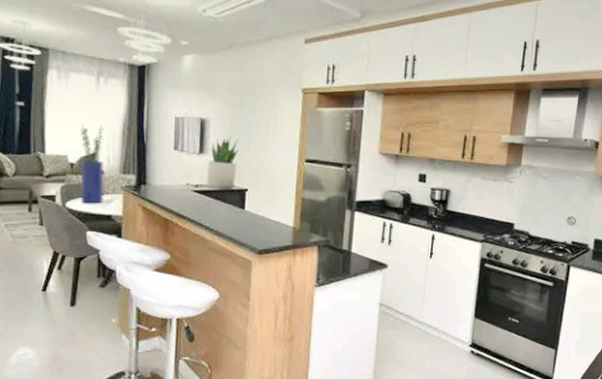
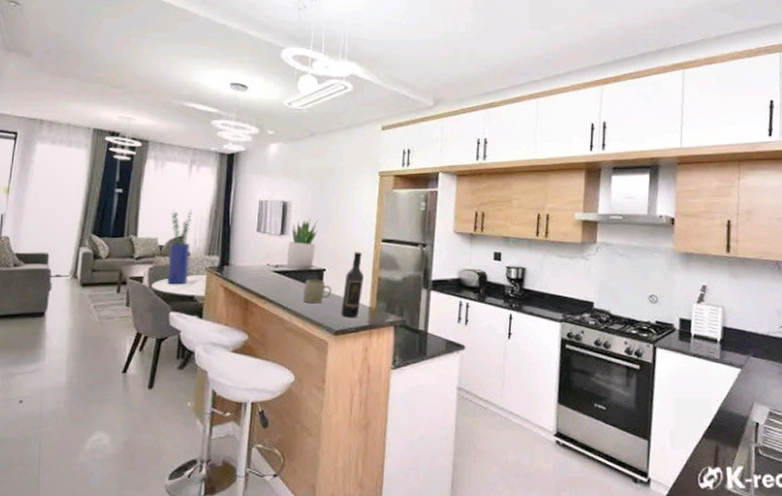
mug: none [225,199,255,224] -> present [303,279,332,304]
wine bottle: none [264,172,287,237] -> present [341,252,363,317]

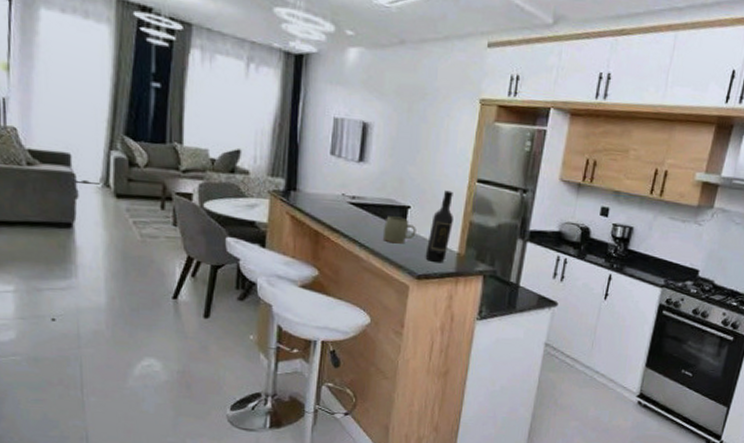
vase: present [167,209,193,285] -> none [222,116,252,207]
planter: present [286,219,318,271] -> none [364,146,404,206]

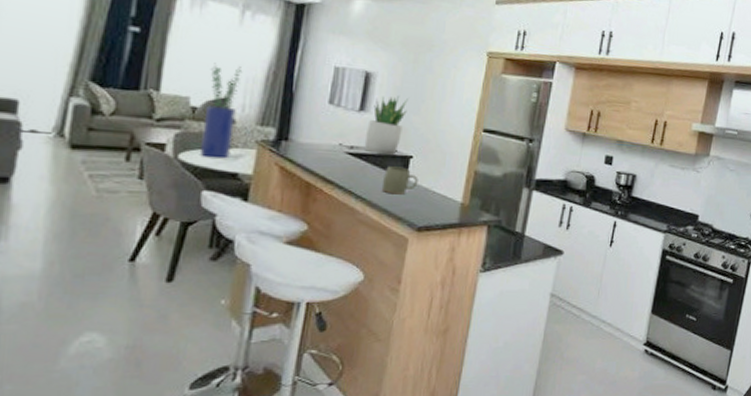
vase: none [222,116,252,207] -> present [200,62,243,158]
planter: none [364,146,404,206] -> present [363,96,408,156]
wine bottle: present [425,190,453,262] -> none [427,140,458,213]

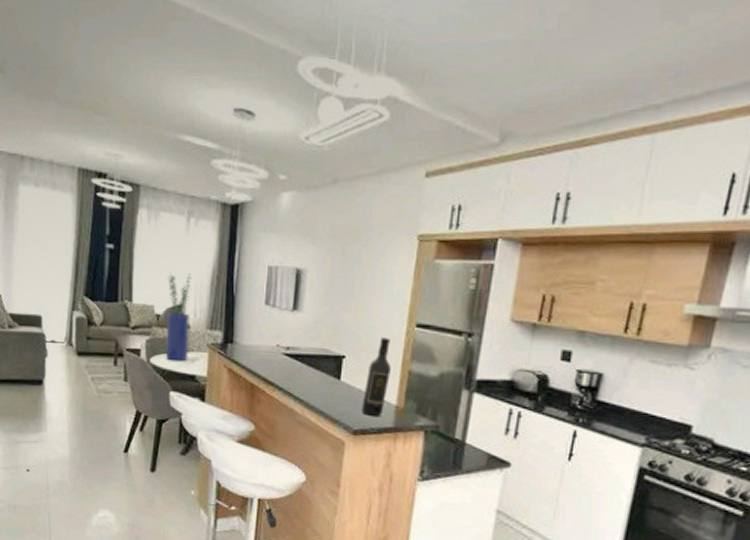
planter: present [363,96,408,156] -> none [299,292,338,356]
mug: present [381,166,418,195] -> none [317,367,352,397]
wine bottle: none [427,140,458,213] -> present [361,337,391,416]

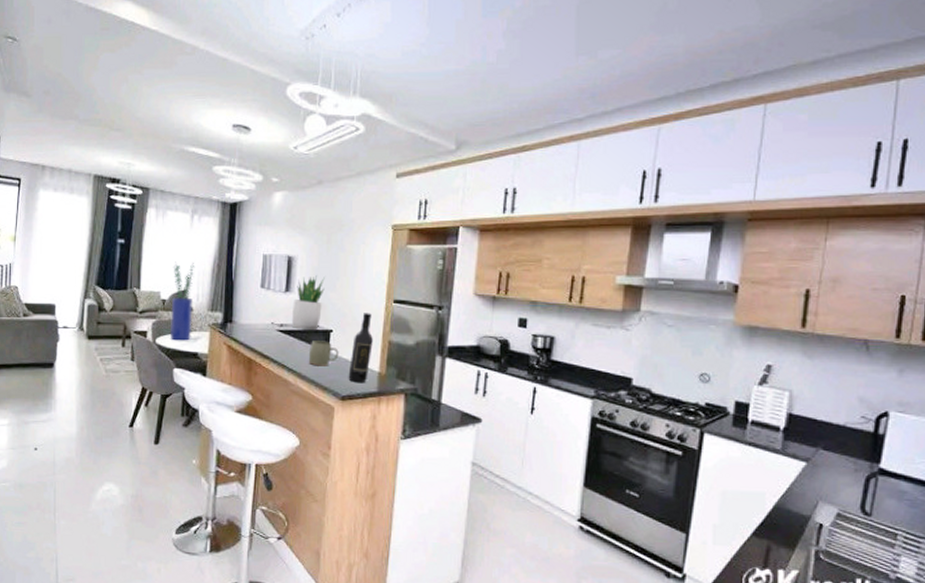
planter: none [299,292,338,356] -> present [291,275,325,331]
mug: none [317,367,352,397] -> present [308,340,339,366]

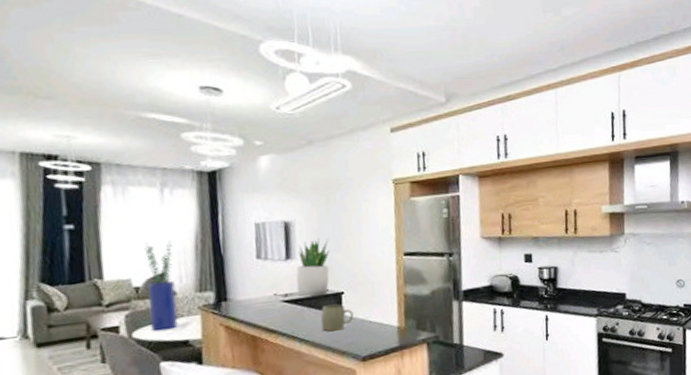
wine bottle: present [348,313,373,382] -> none [366,269,388,341]

